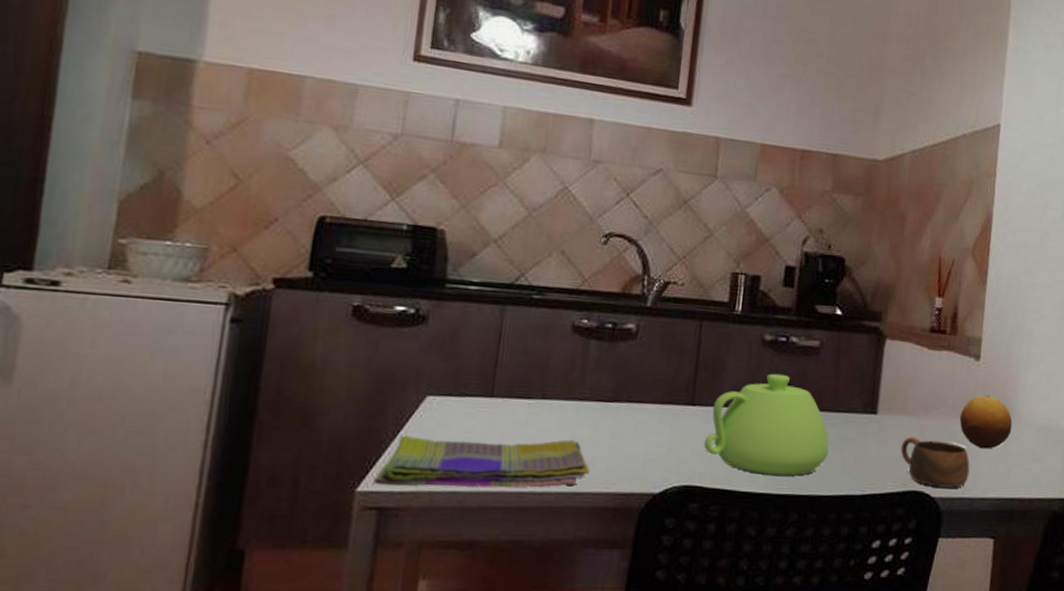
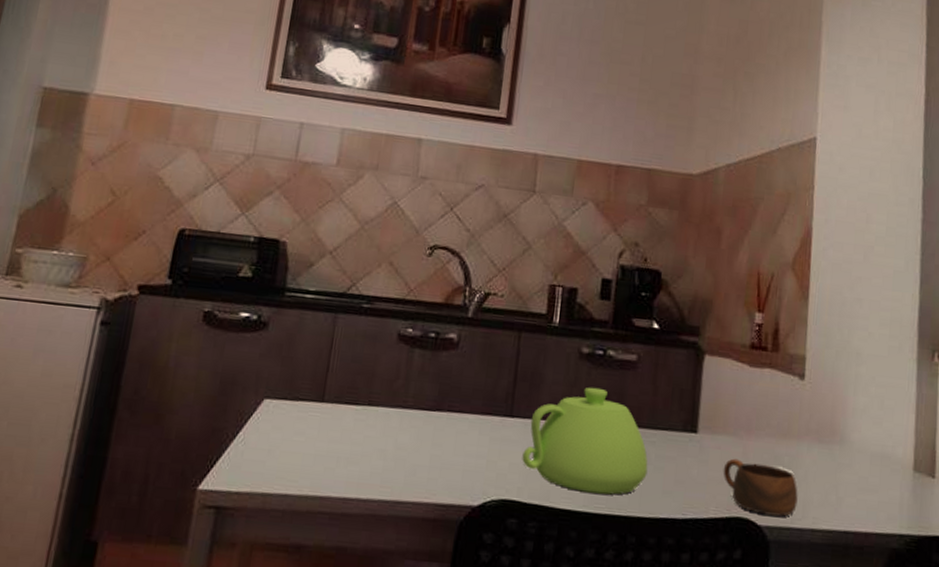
dish towel: present [372,436,591,488] -> none [212,437,412,495]
fruit: present [959,395,1013,449] -> none [785,417,843,476]

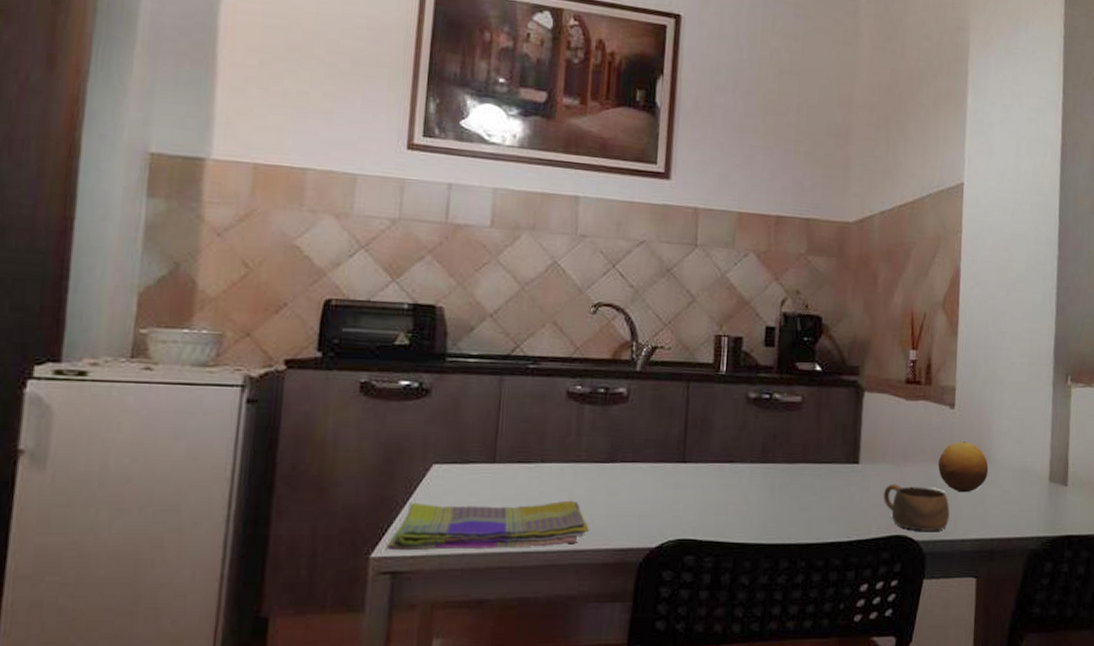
dish towel: none [212,437,412,495] -> present [385,500,590,551]
teapot: present [522,387,648,495] -> none [696,429,815,527]
fruit: none [785,417,843,476] -> present [938,441,989,493]

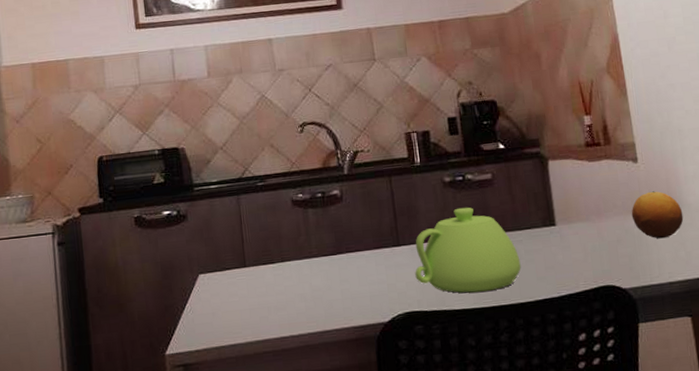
dish towel: present [385,500,590,551] -> none [175,290,331,348]
teapot: none [696,429,815,527] -> present [415,207,521,293]
cup: present [883,483,950,531] -> none [584,238,653,279]

